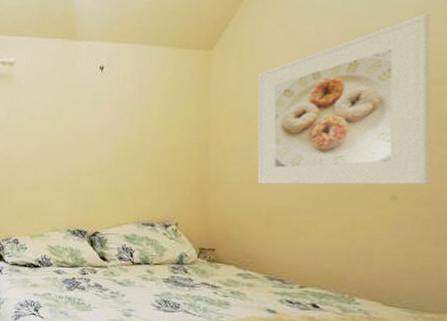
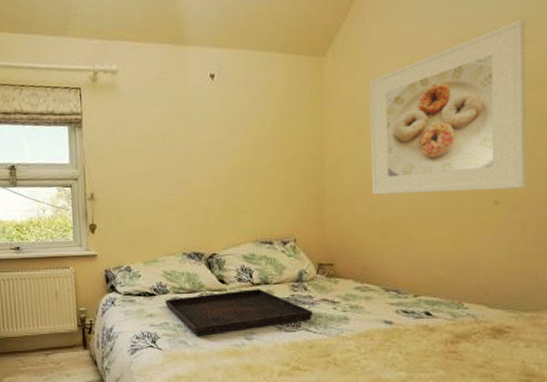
serving tray: none [48,268,192,309] -> present [165,289,313,336]

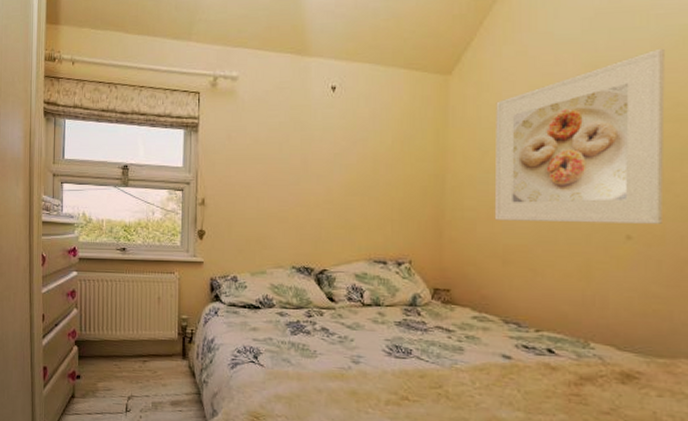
serving tray: present [165,289,313,336] -> none [270,309,425,356]

